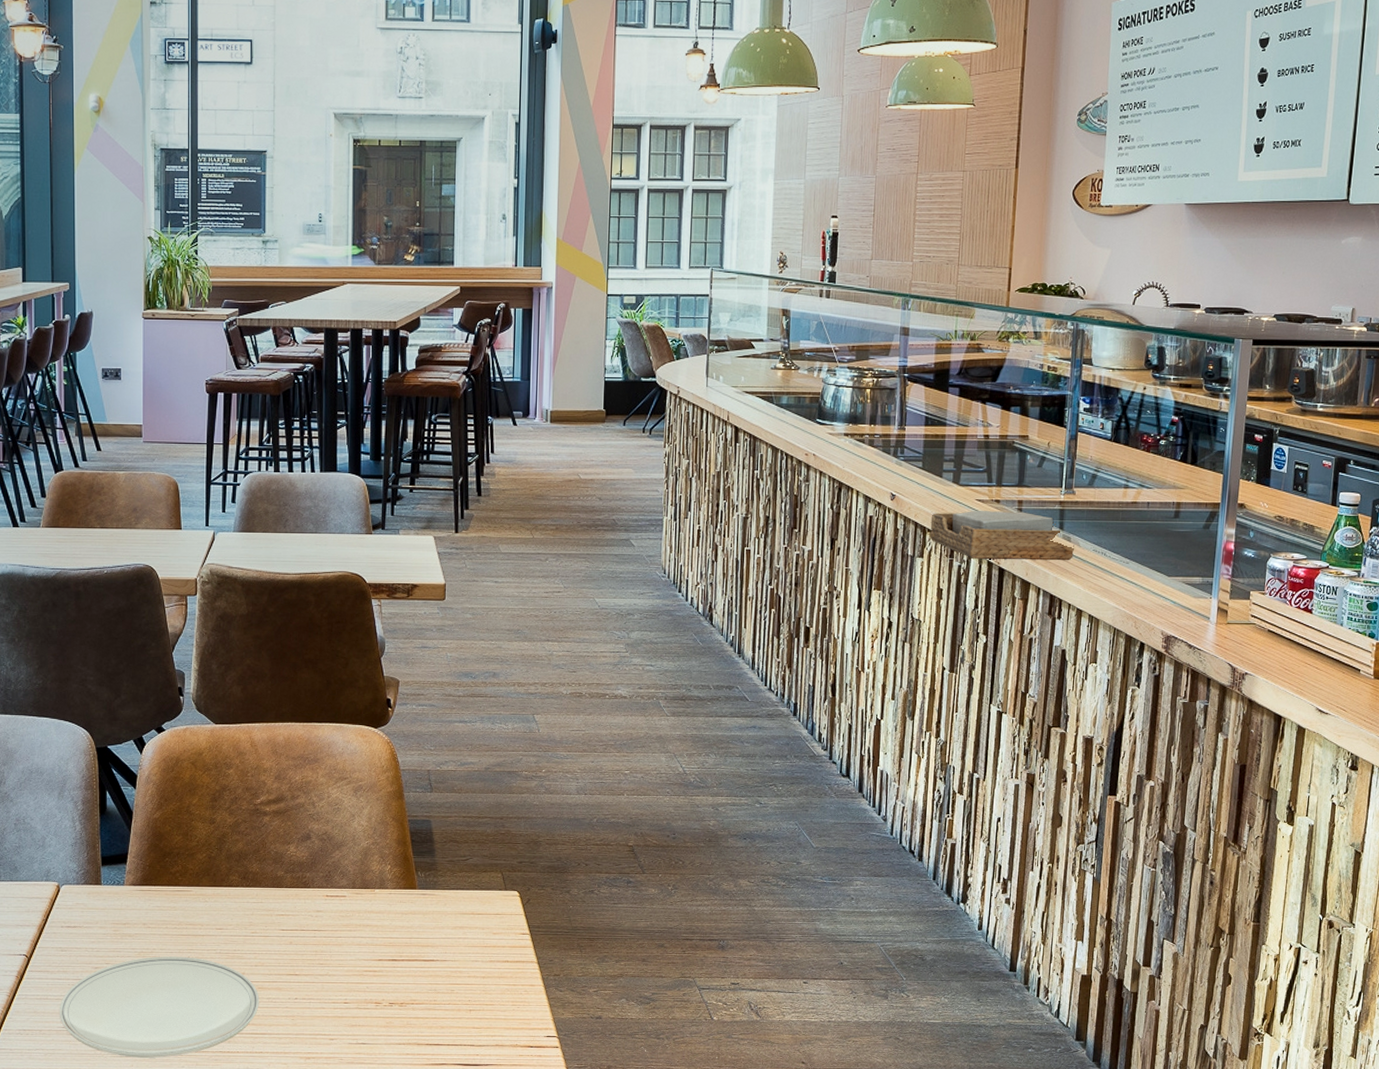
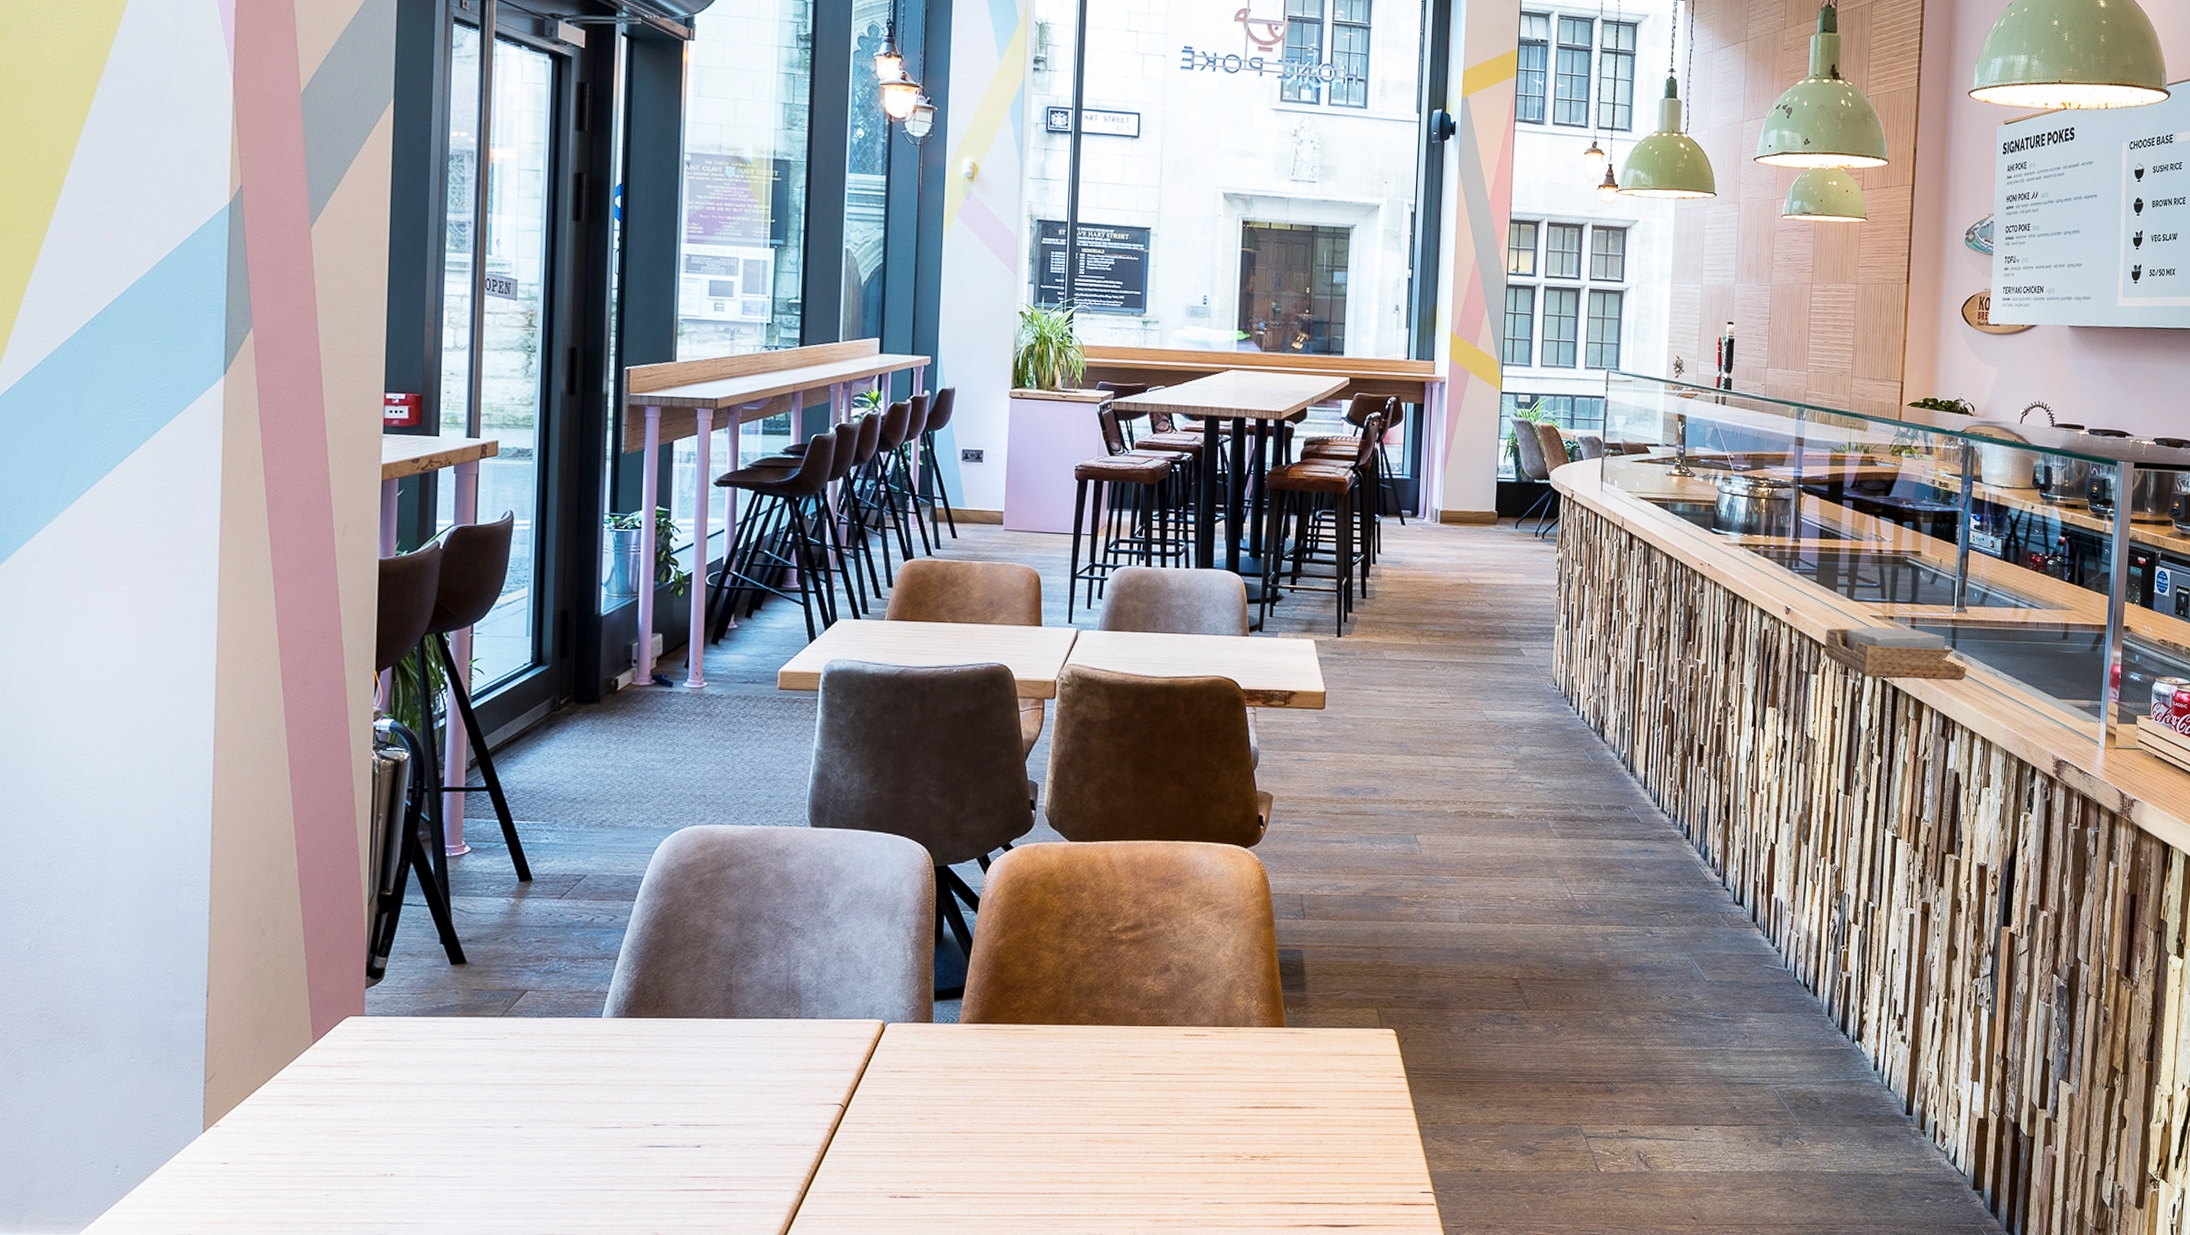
plate: present [59,956,259,1058] -> none [876,1105,1106,1223]

